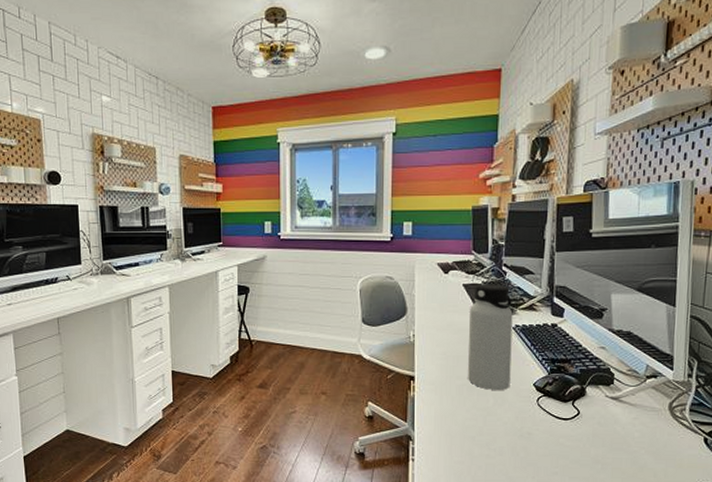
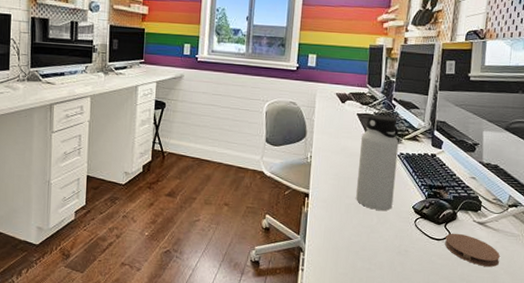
coaster: none [574,411,640,446] -> present [445,233,501,267]

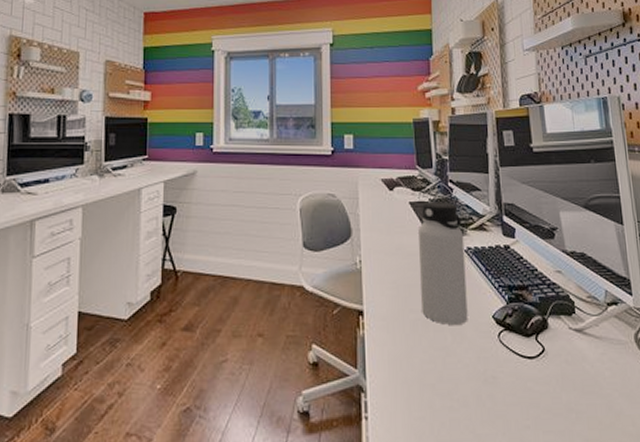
coaster: present [445,233,501,267] -> none [539,346,612,389]

